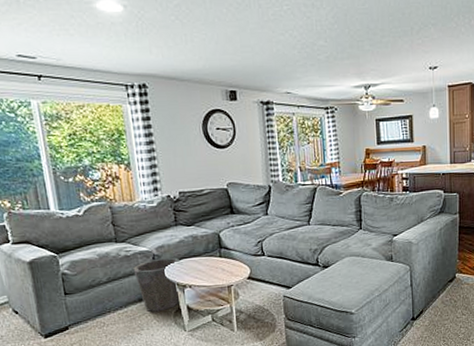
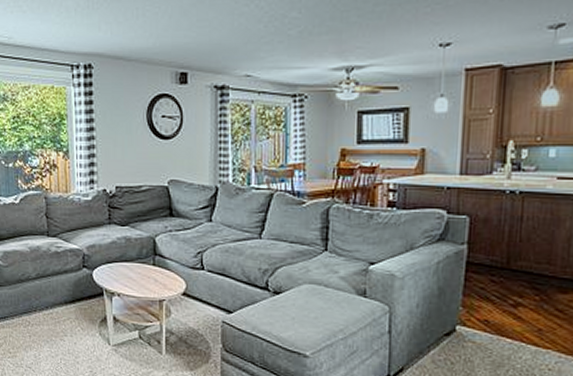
waste bin: present [133,257,181,312] -> none [62,259,111,319]

